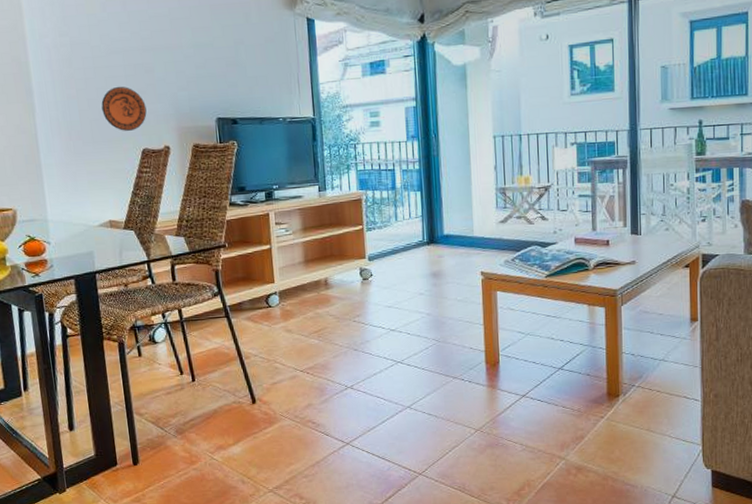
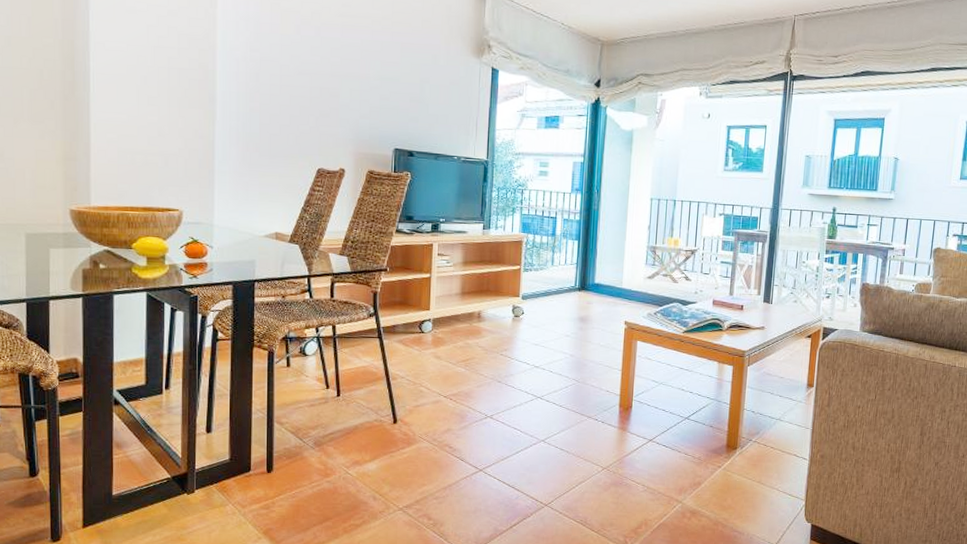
decorative plate: present [101,86,147,131] -> none [283,106,327,150]

